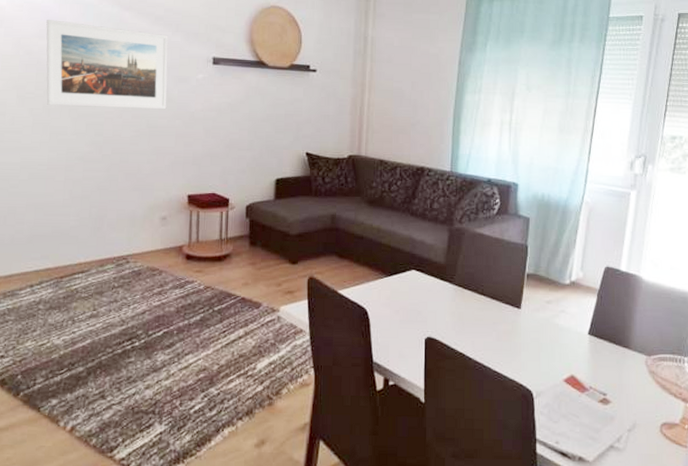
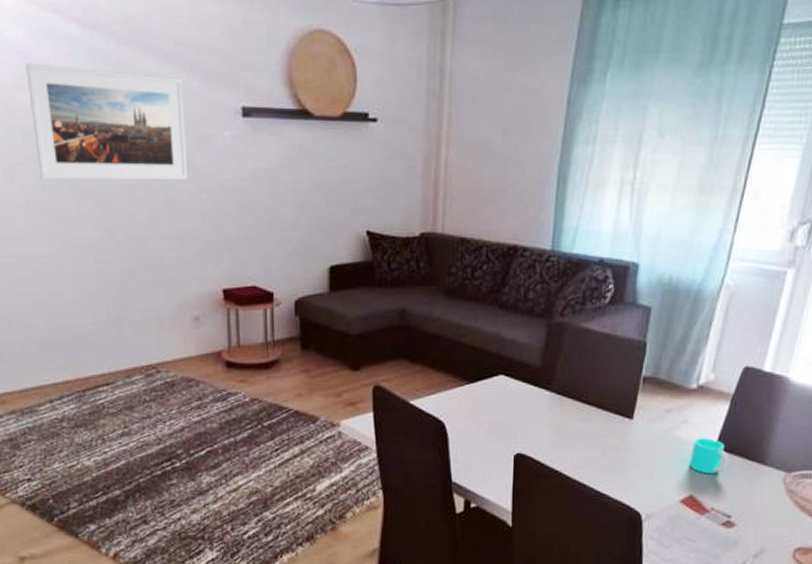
cup: none [568,325,600,357] -> present [689,438,729,475]

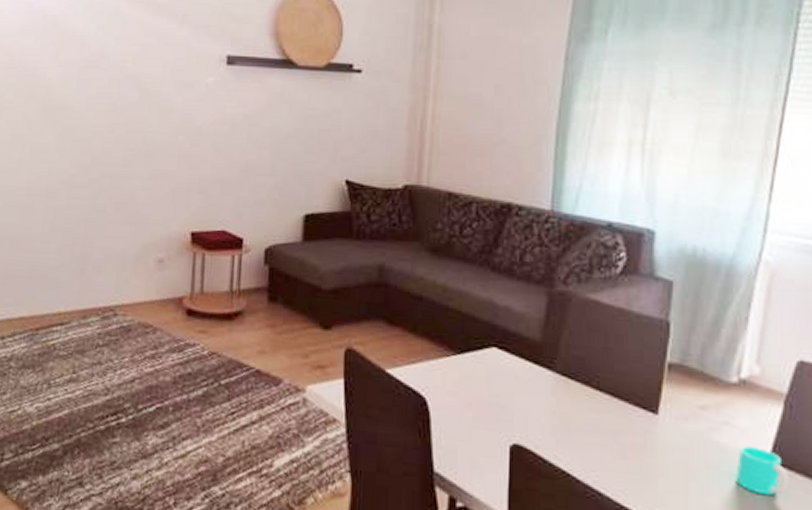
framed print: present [26,63,188,181] -> none [27,13,173,123]

